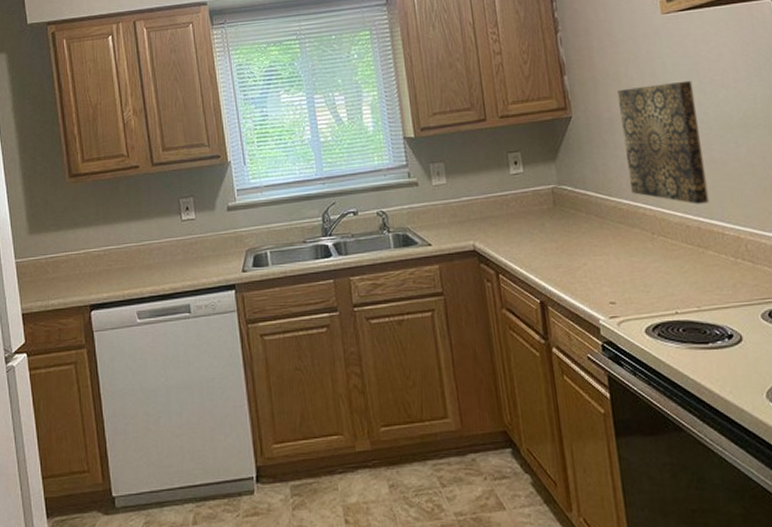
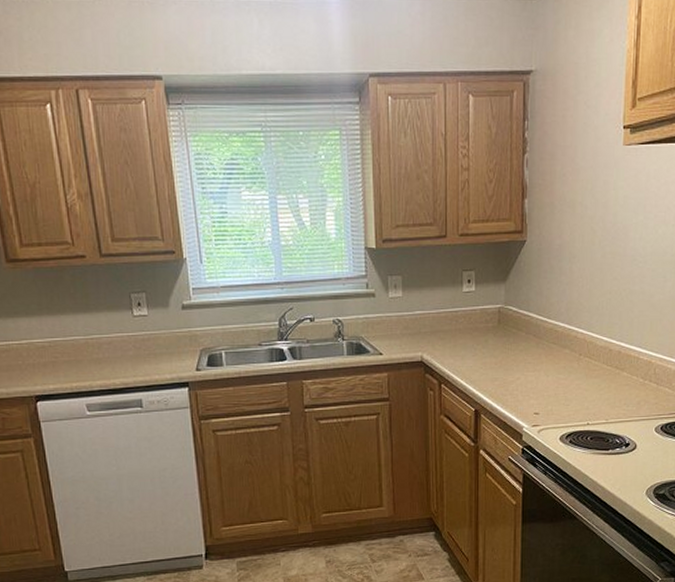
wall art: present [618,80,710,204] -> none [568,214,638,331]

